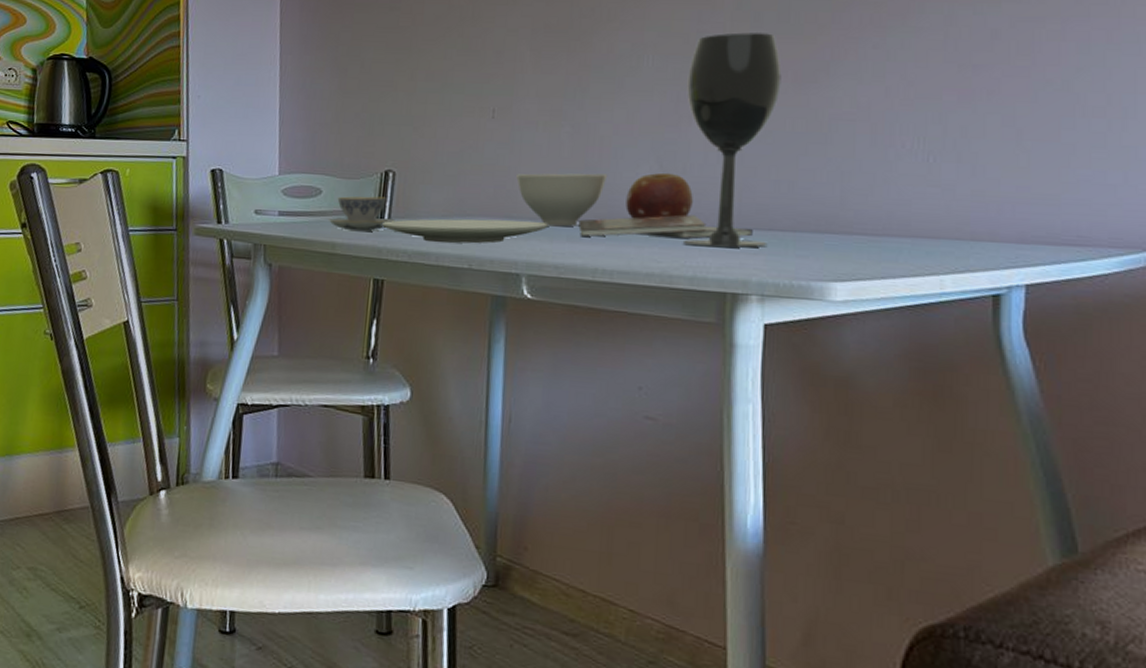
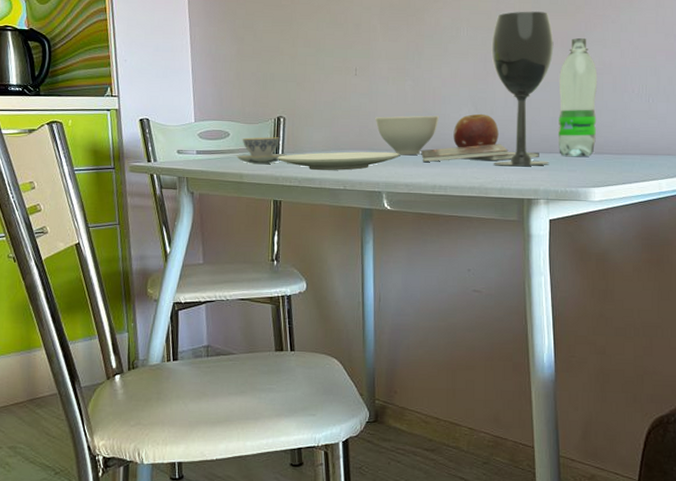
bottle: none [781,69,848,238] -> present [557,37,598,157]

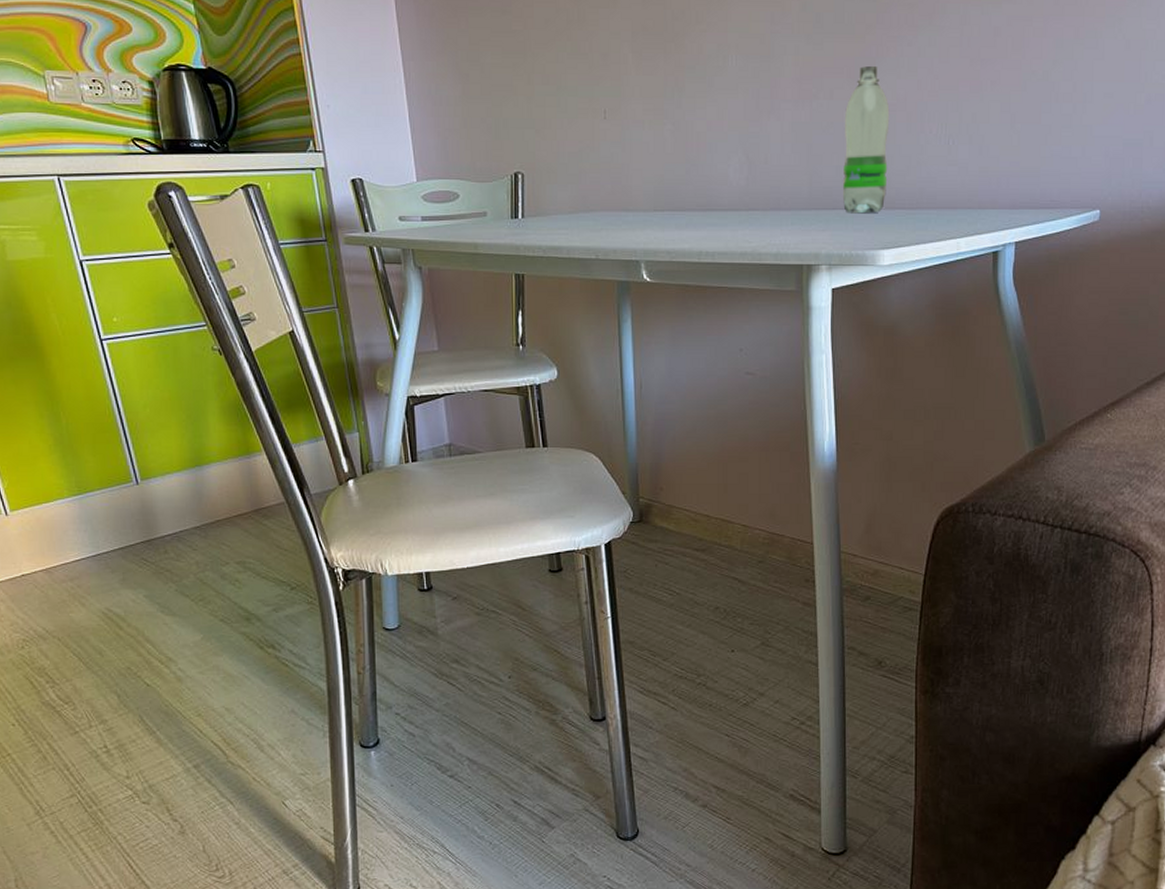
teacup: present [236,137,287,165] -> none [469,198,528,232]
plate: present [277,151,399,171] -> none [516,212,659,238]
bowl: present [375,115,440,156] -> none [629,166,705,216]
booklet: present [421,144,539,162] -> none [684,200,821,223]
fruit: present [453,113,499,148] -> none [721,163,774,206]
wine glass: present [491,11,554,167] -> none [765,33,839,227]

